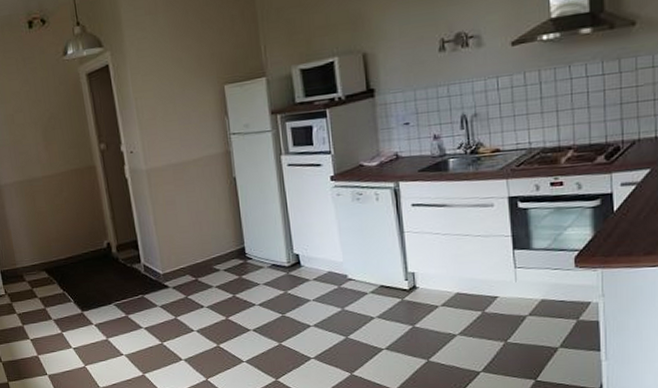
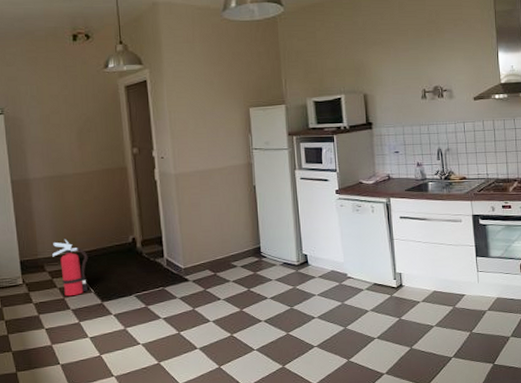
fire extinguisher: none [29,246,67,307] -> present [52,239,88,297]

